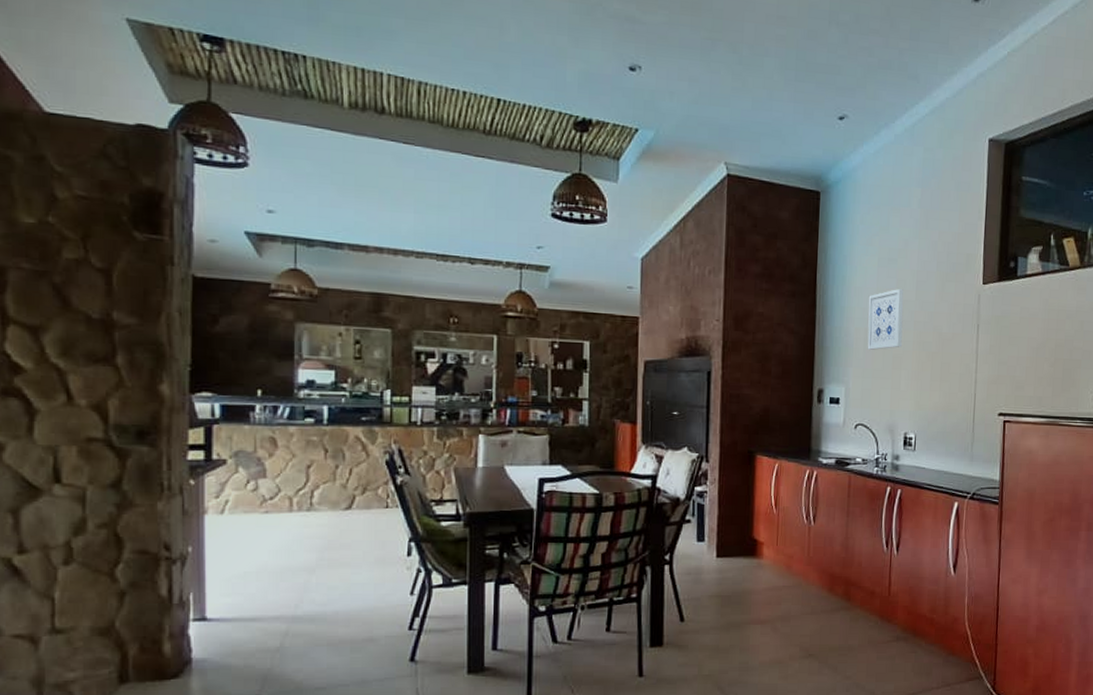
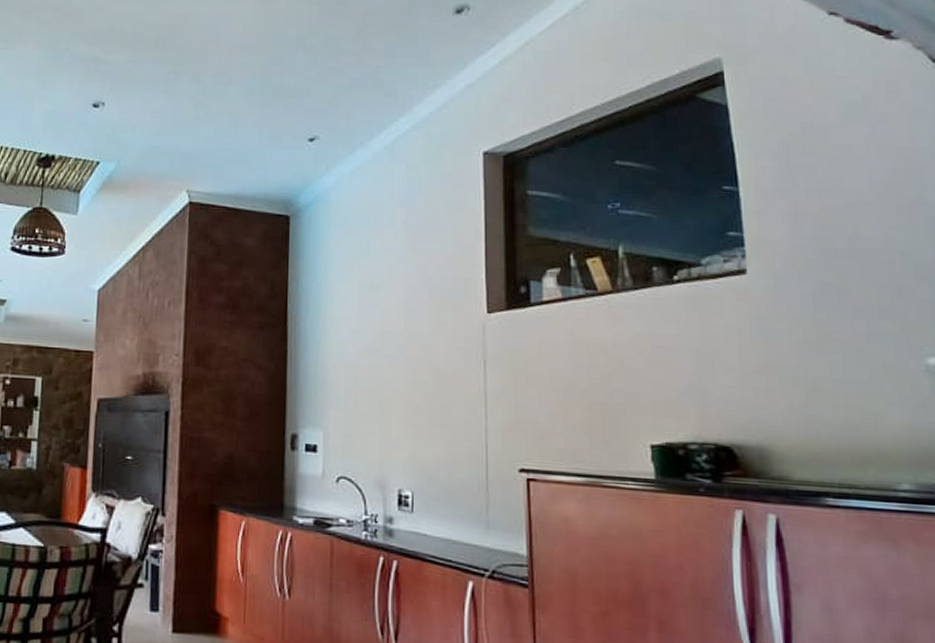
wall art: present [867,288,904,350] -> none [348,318,391,389]

